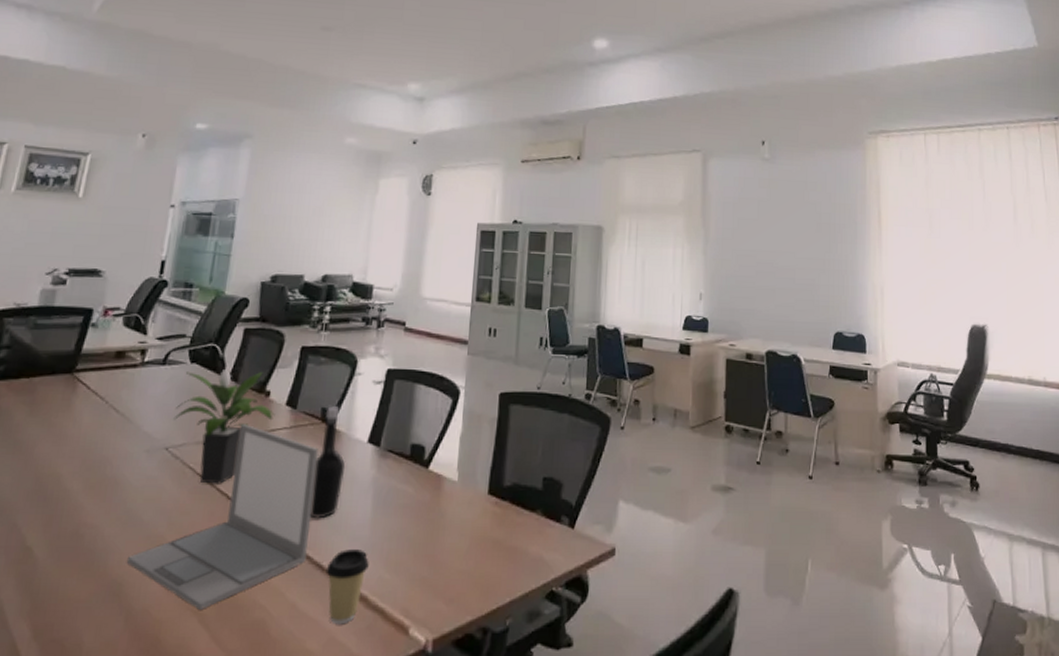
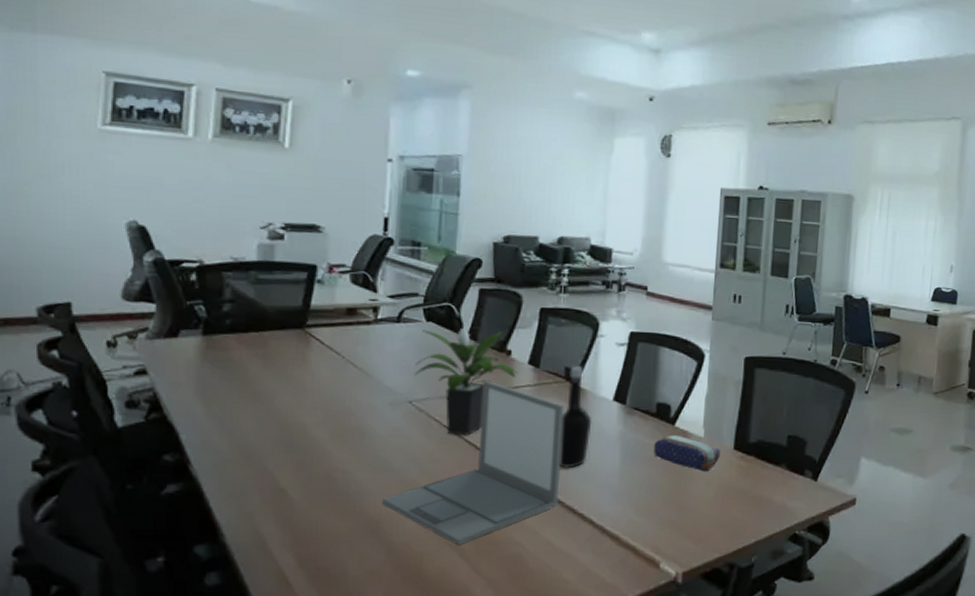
coffee cup: present [325,549,369,625] -> none [577,495,619,559]
pencil case: none [406,479,475,520] -> present [654,434,721,472]

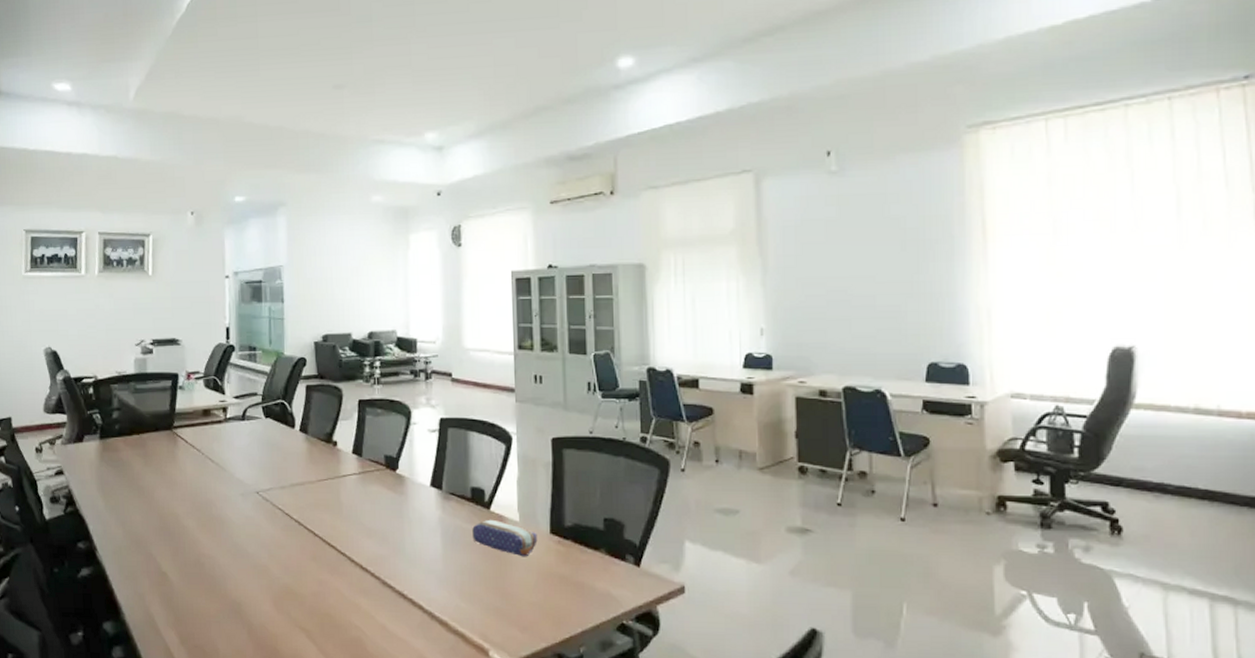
laptop: present [381,380,564,546] -> none [241,470,389,628]
potted plant: present [414,328,518,436] -> none [259,423,344,523]
bottle: present [558,366,592,469] -> none [386,454,413,554]

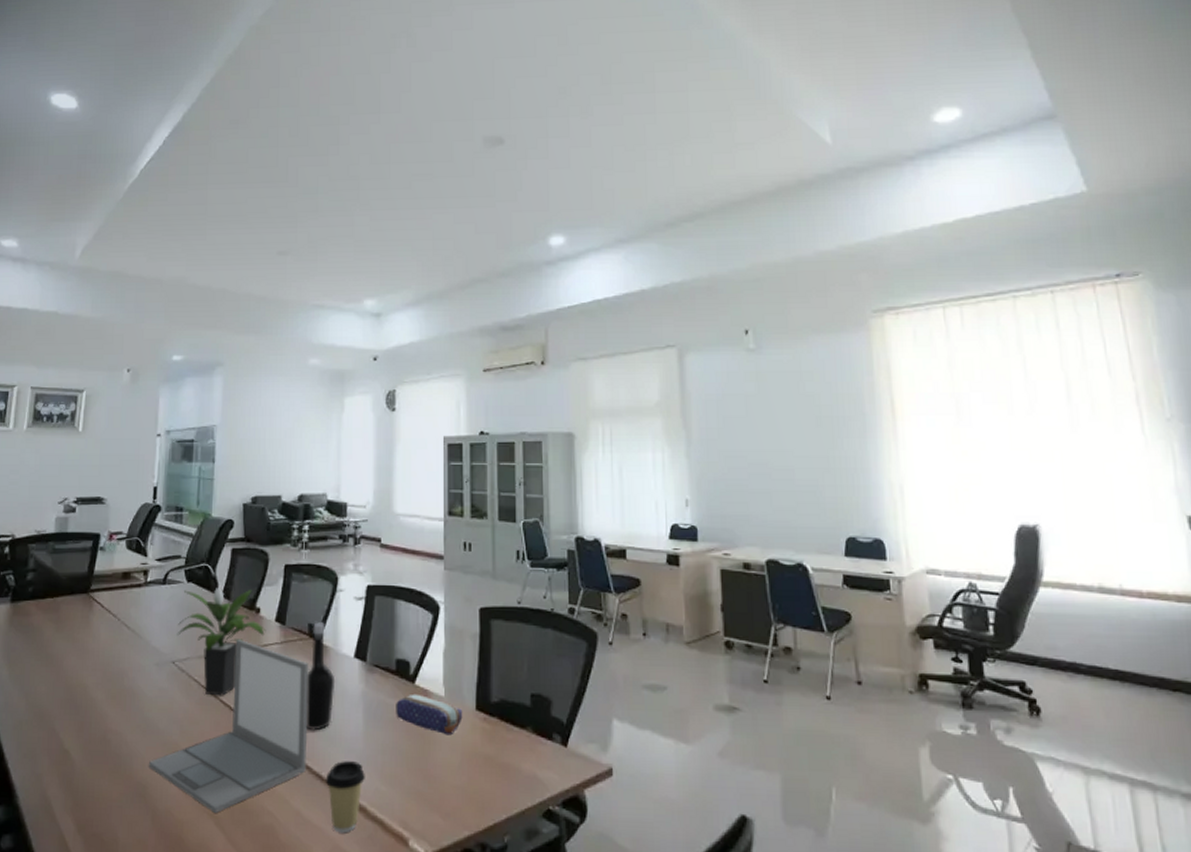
laptop: none [241,470,389,628] -> present [148,639,309,814]
potted plant: none [259,423,344,523] -> present [177,588,266,696]
bottle: none [386,454,413,554] -> present [305,622,336,731]
coffee cup: none [407,581,445,645] -> present [325,761,365,833]

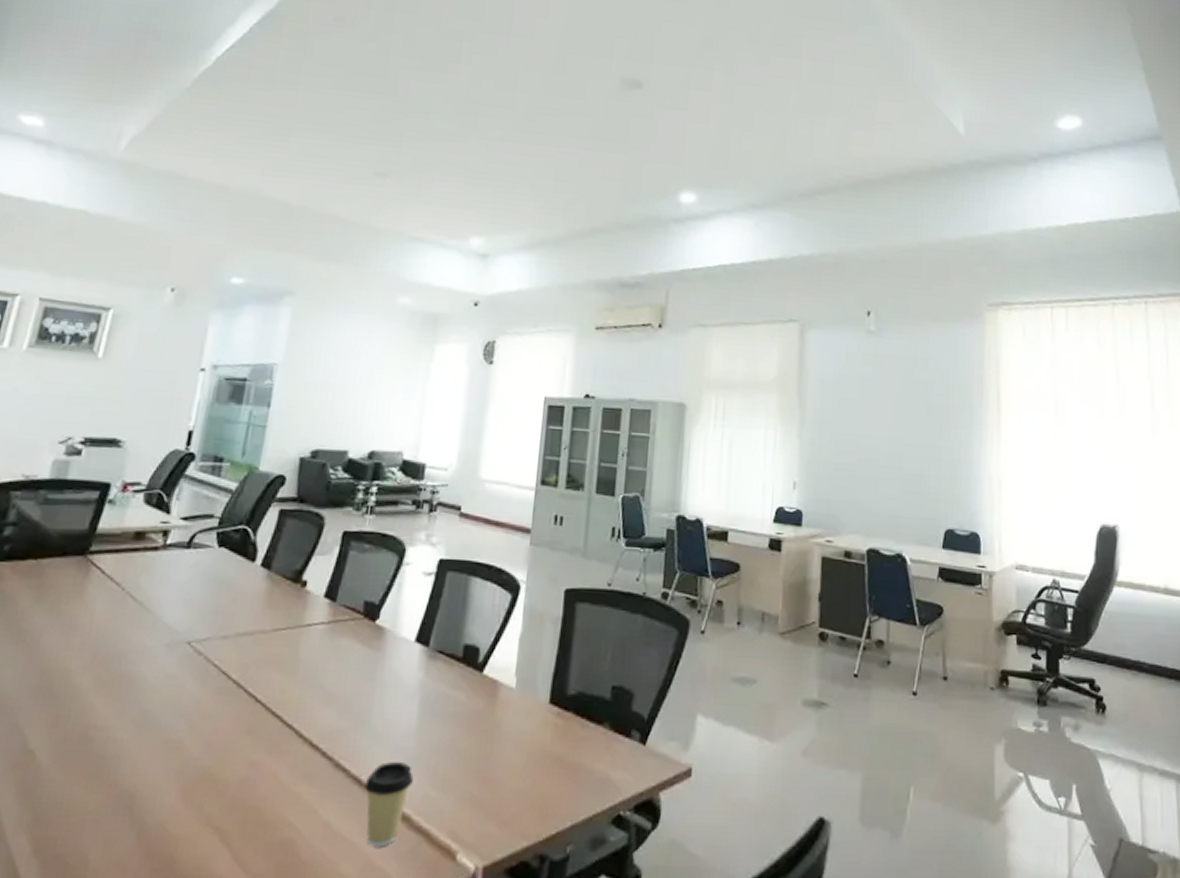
laptop: present [148,639,309,814] -> none [140,616,360,828]
potted plant: present [177,588,266,696] -> none [197,555,312,685]
bottle: present [305,622,336,731] -> none [347,599,390,727]
pencil case: present [396,693,463,736] -> none [457,684,535,732]

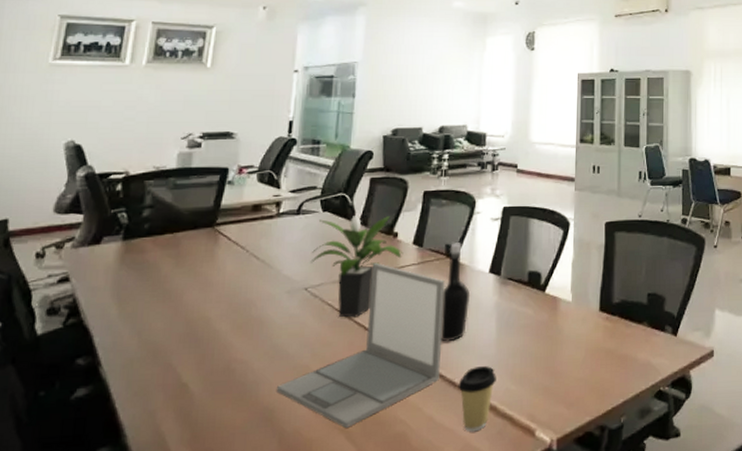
laptop: none [140,616,360,828] -> present [276,262,445,429]
potted plant: none [197,555,312,685] -> present [310,216,404,318]
bottle: none [347,599,390,727] -> present [440,242,471,342]

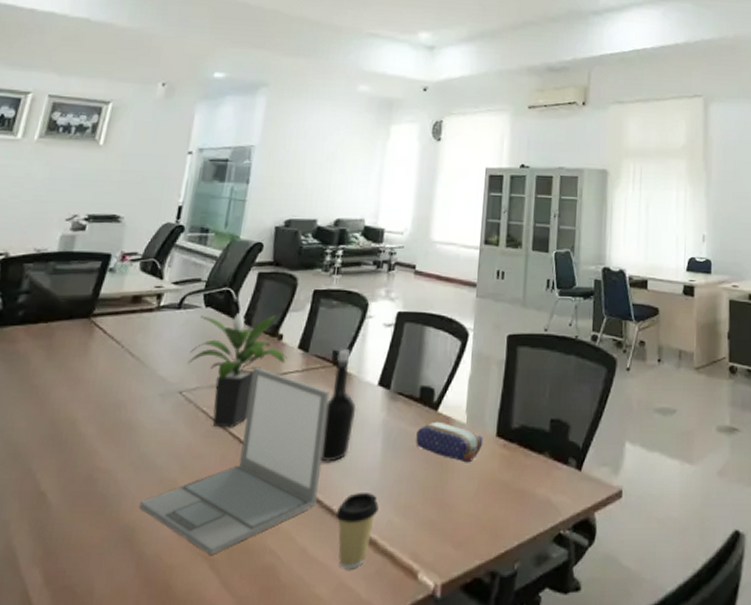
pencil case: none [527,301,588,335] -> present [416,421,483,463]

